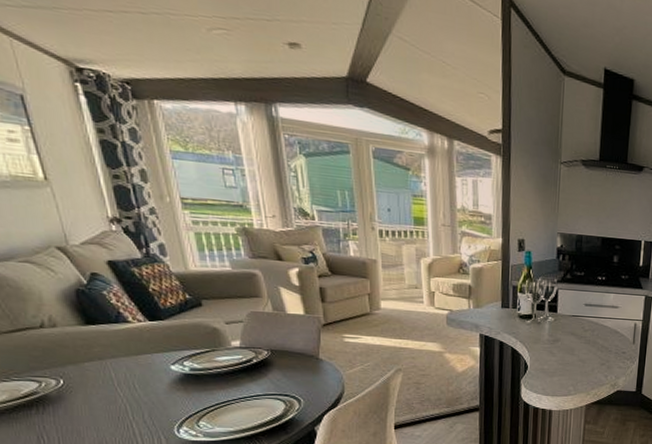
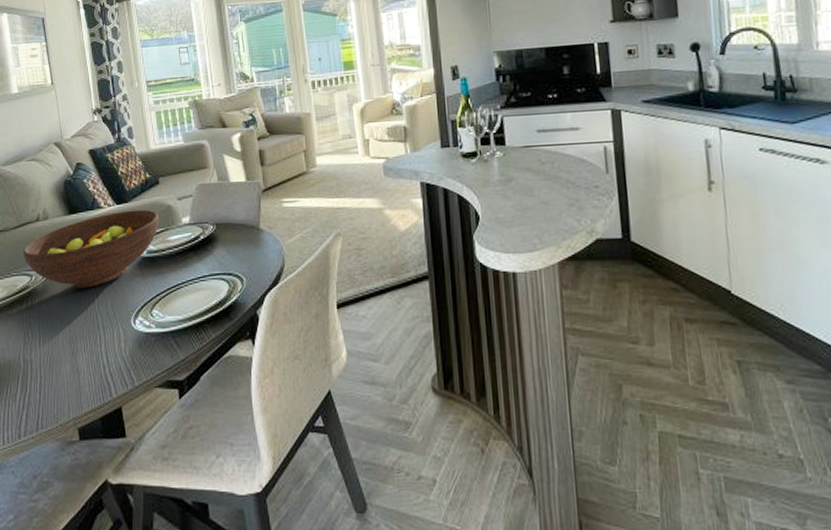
fruit bowl: none [25,328,203,398] -> present [23,209,159,288]

